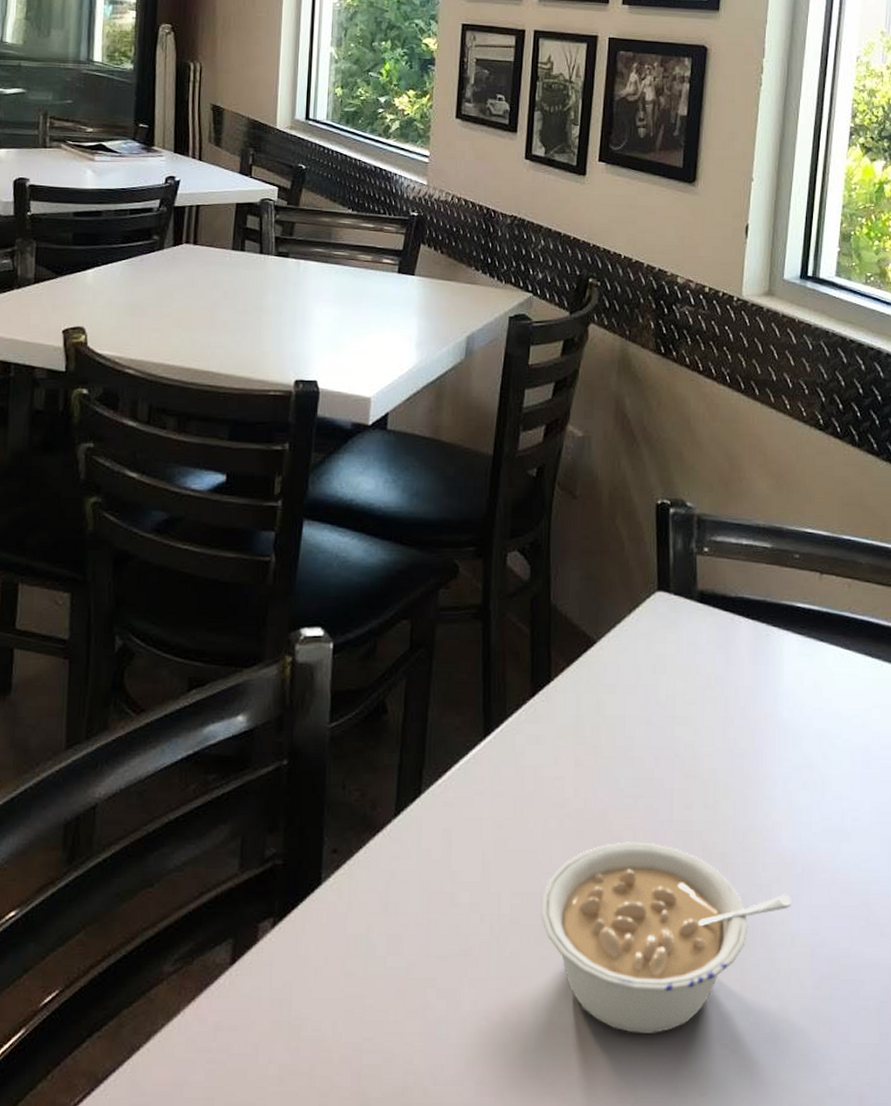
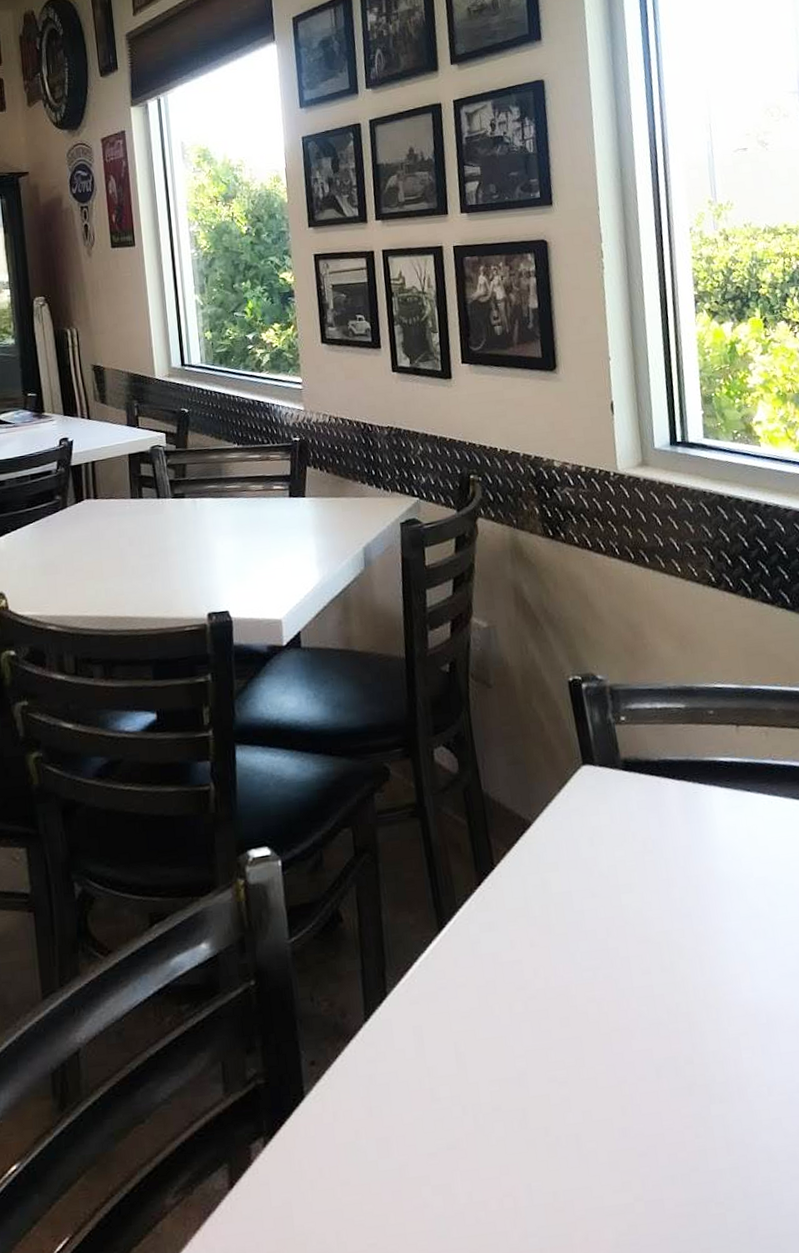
legume: present [541,842,791,1035] -> none [519,1011,762,1205]

